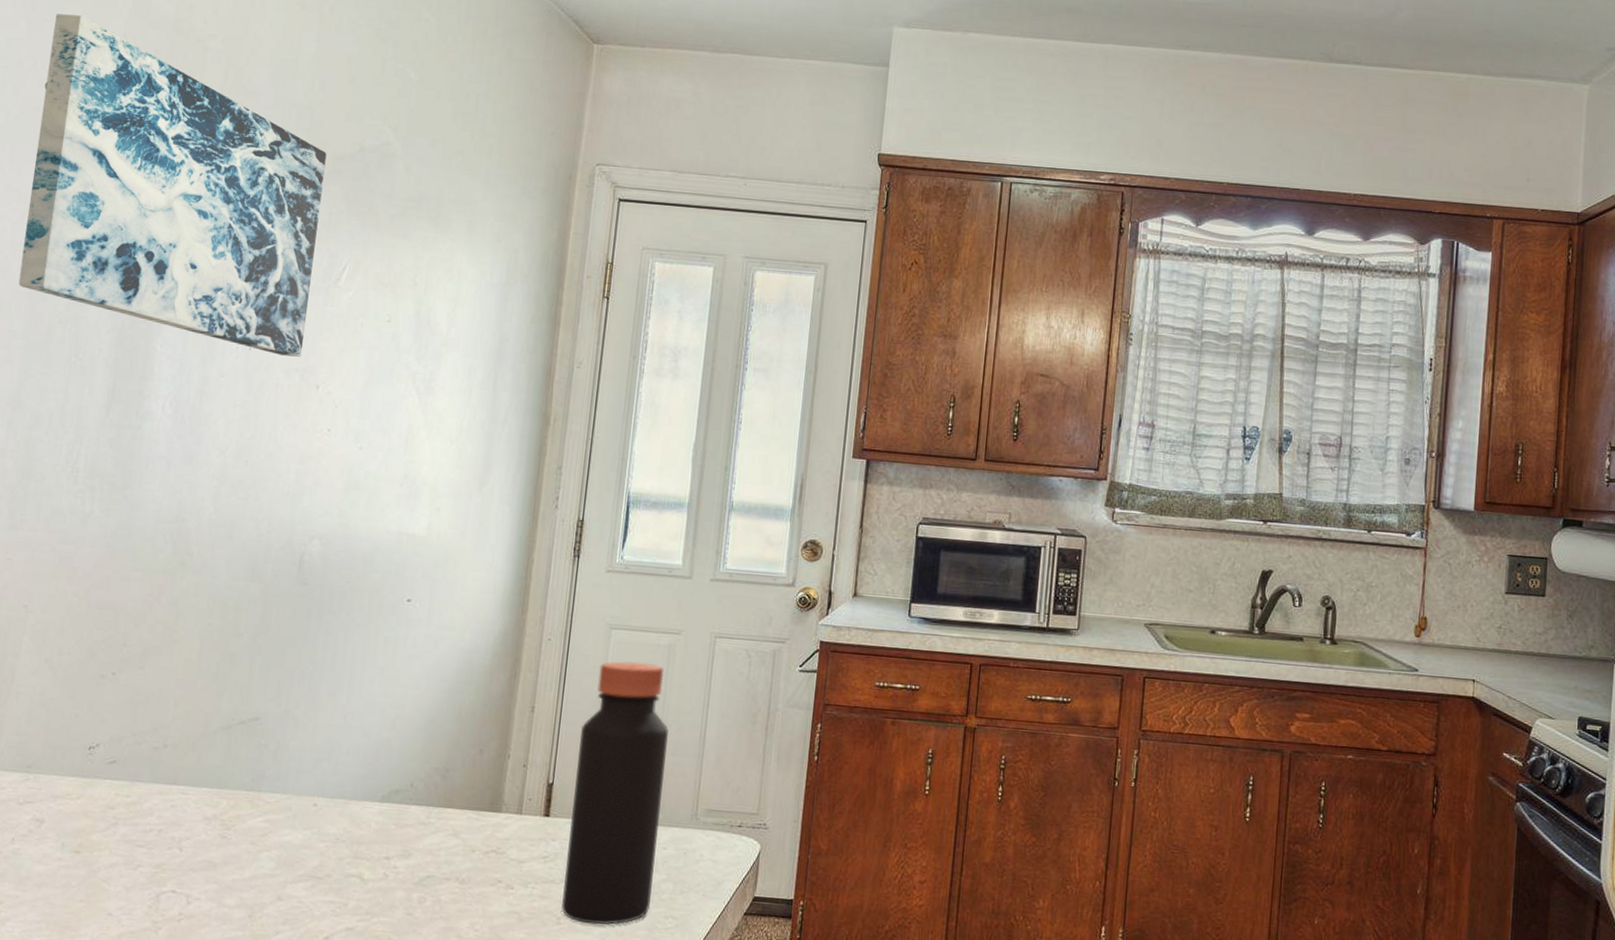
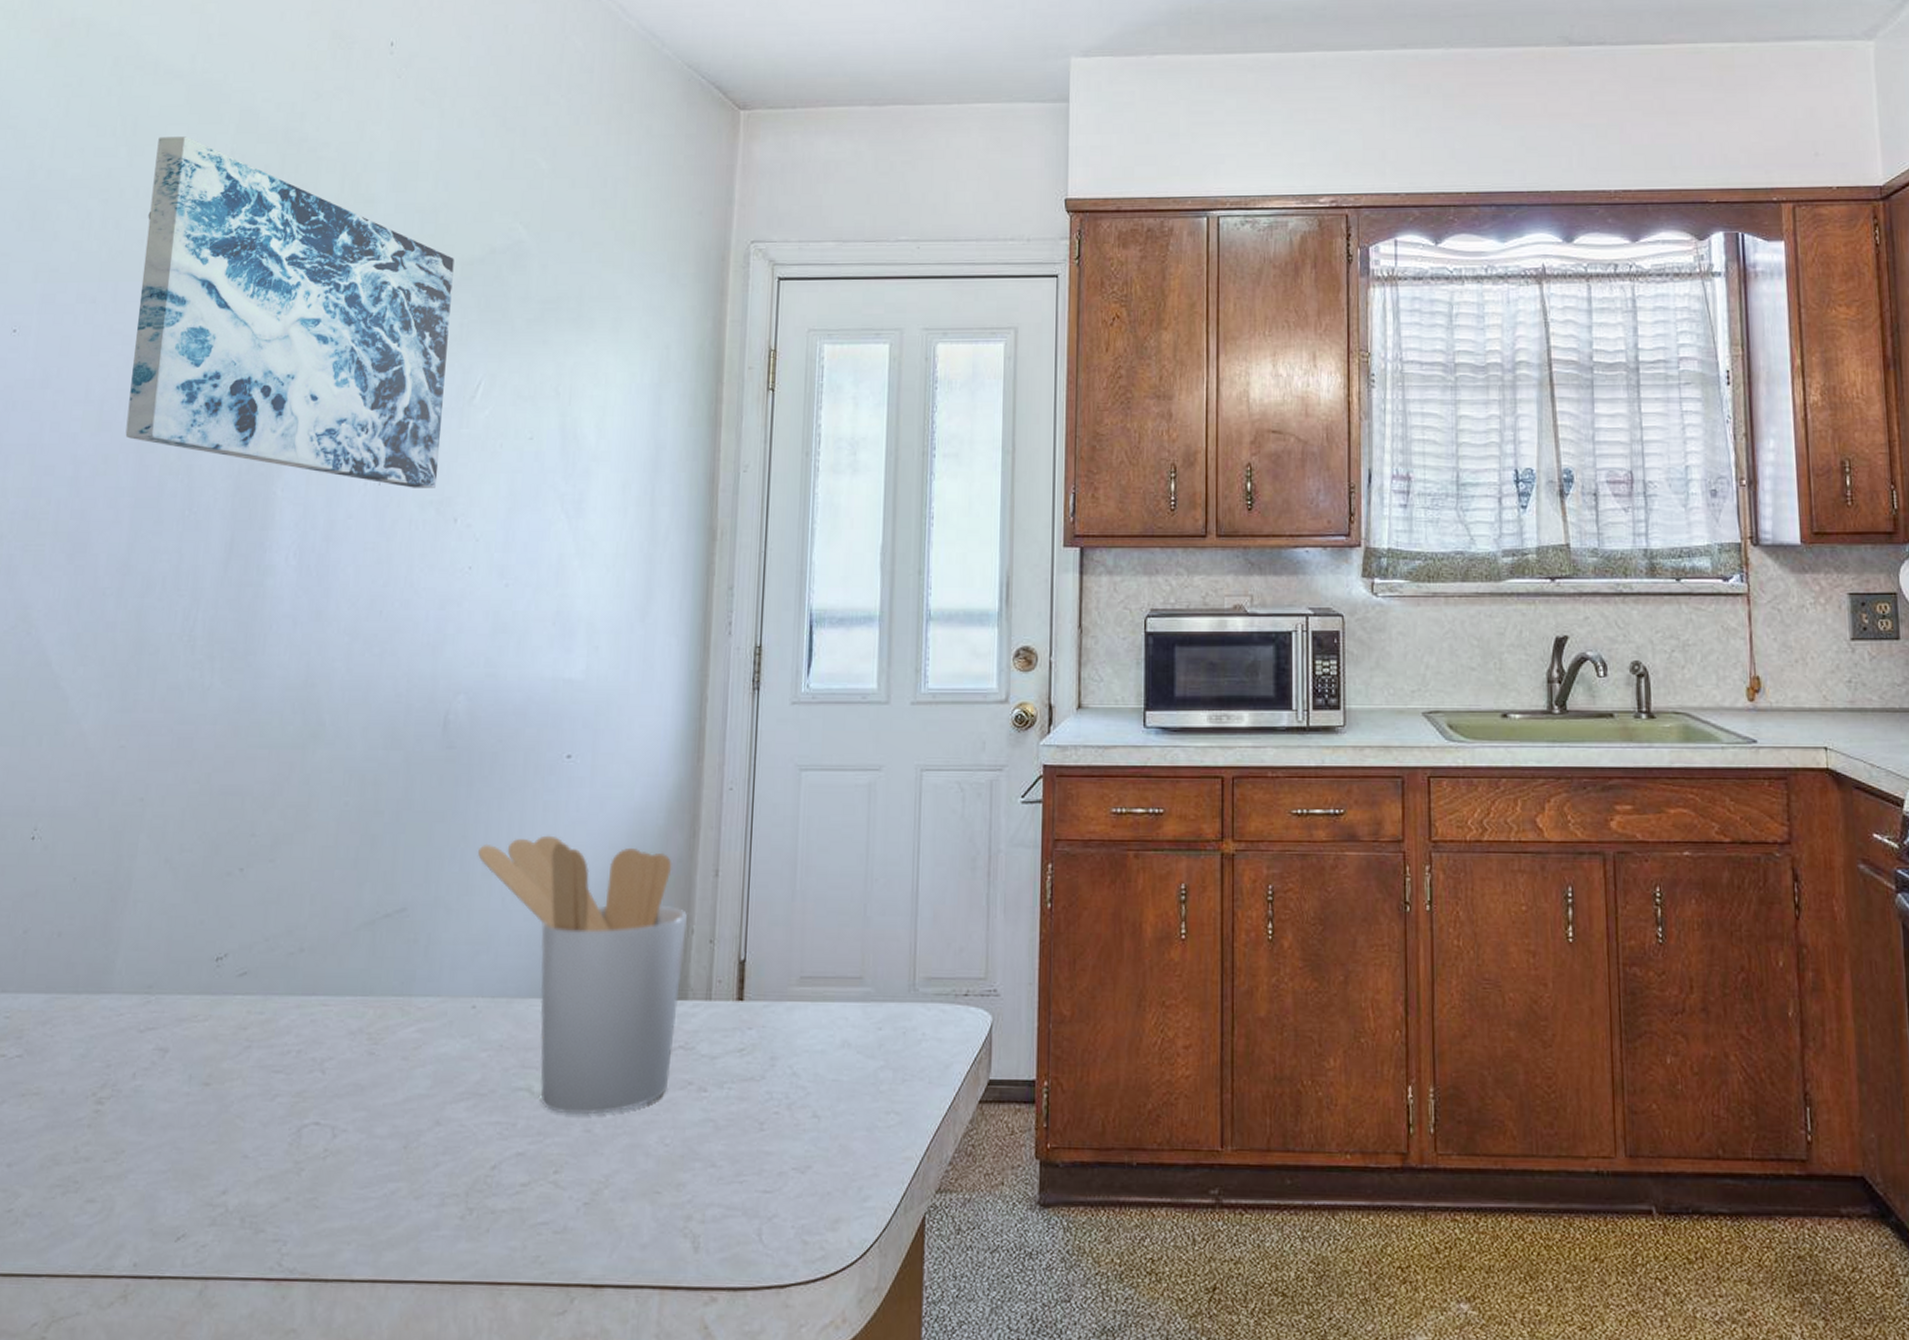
utensil holder: none [325,665,505,901] -> present [478,835,687,1115]
bottle: present [561,661,669,925] -> none [764,807,875,1128]

